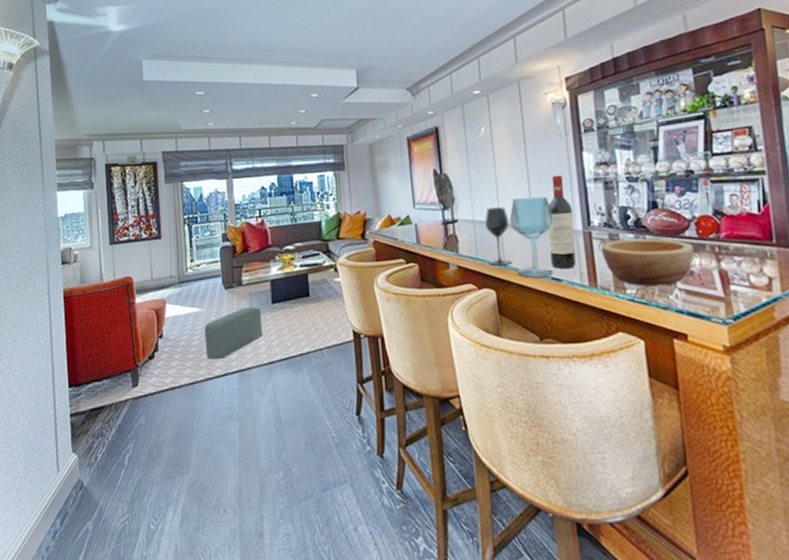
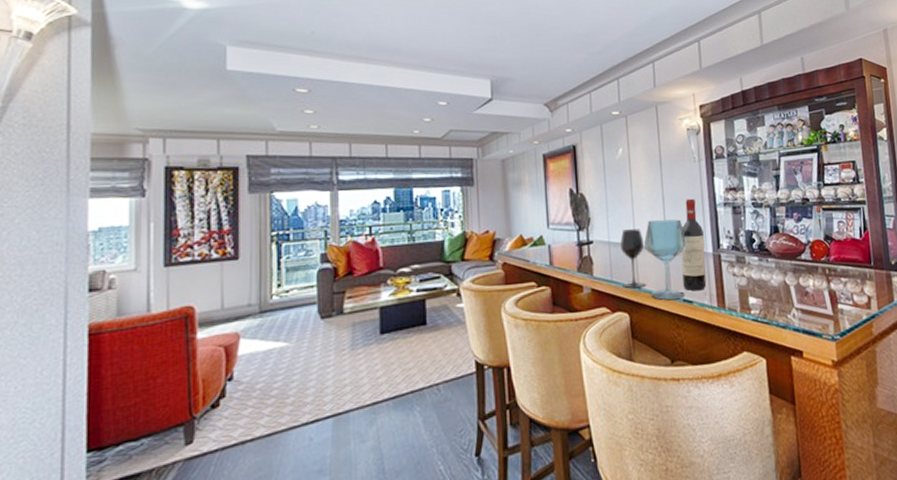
pouf: present [204,307,263,359] -> none [291,339,367,403]
bowl: present [601,238,694,287] -> none [729,261,809,307]

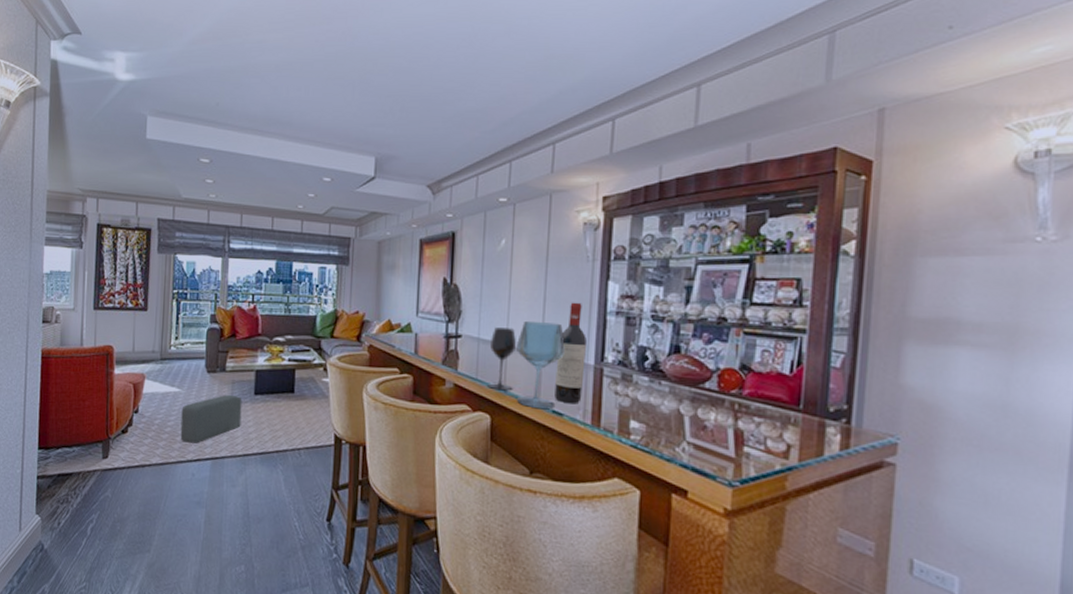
pouf: none [291,339,367,403] -> present [180,395,242,444]

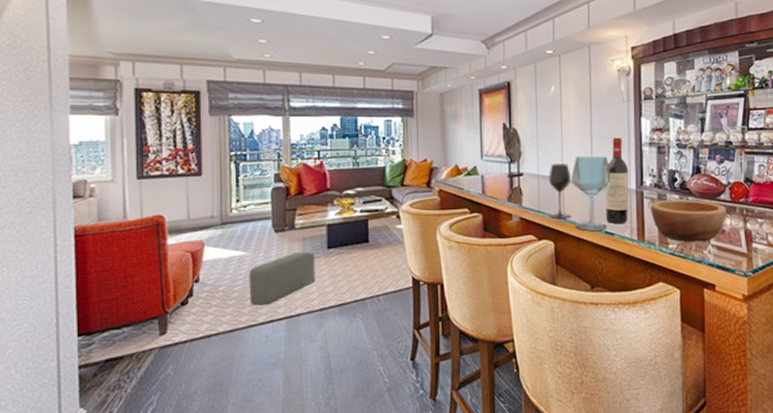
bowl: none [611,381,711,437] -> present [651,199,726,242]

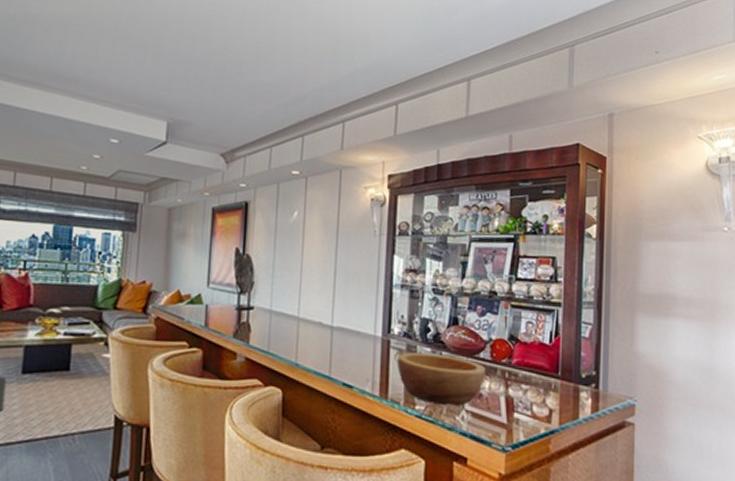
wineglass: present [549,164,572,219] -> none [279,299,309,364]
wine glass: present [571,155,611,231] -> none [308,292,354,381]
wine bottle: present [605,137,629,224] -> none [345,275,376,376]

